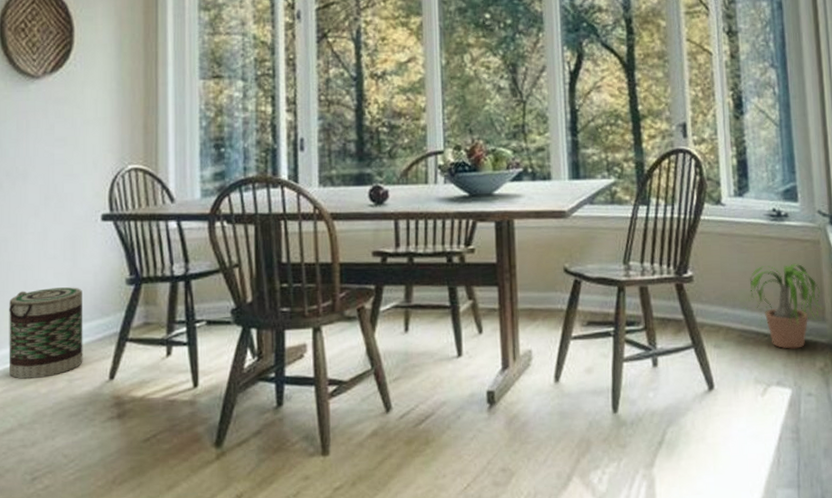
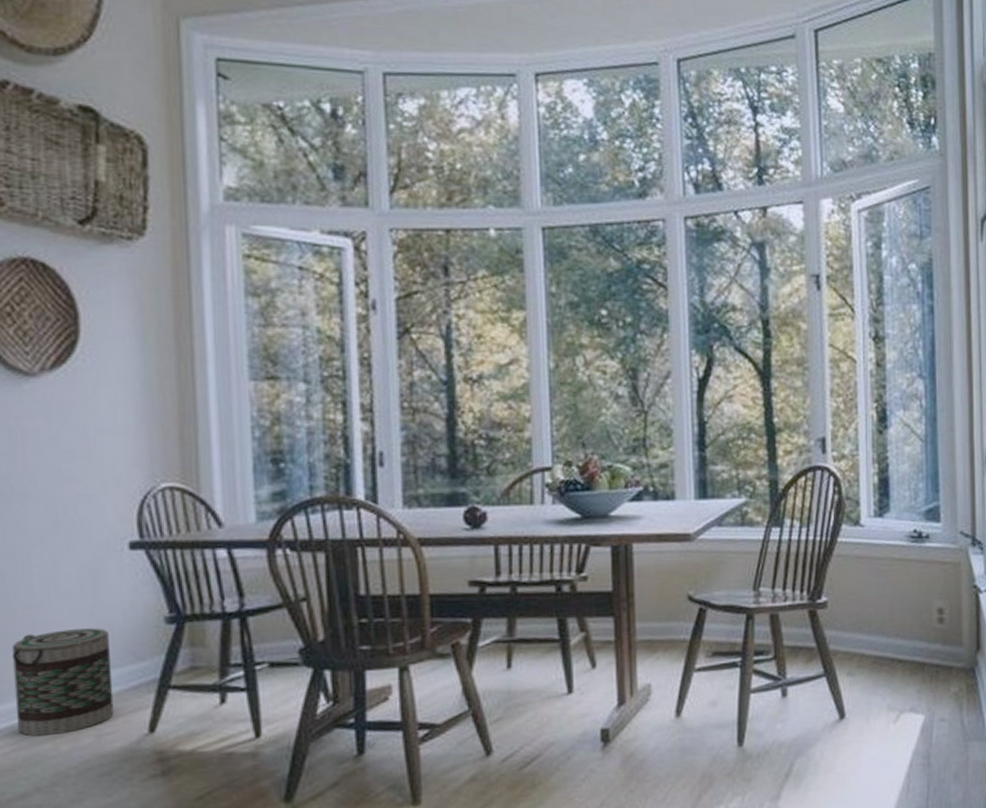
potted plant: present [741,263,824,349] -> none [876,586,962,675]

